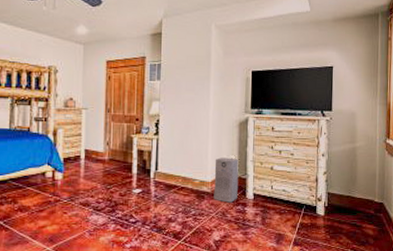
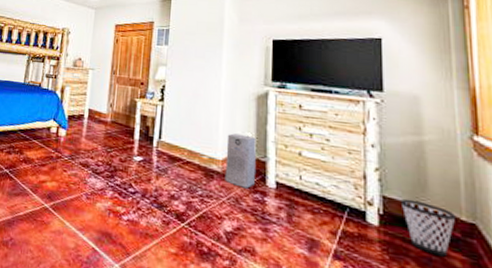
wastebasket: none [339,192,372,229] -> present [400,198,457,257]

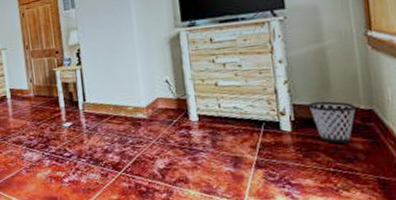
air purifier: present [225,133,256,189] -> none [147,78,179,128]

